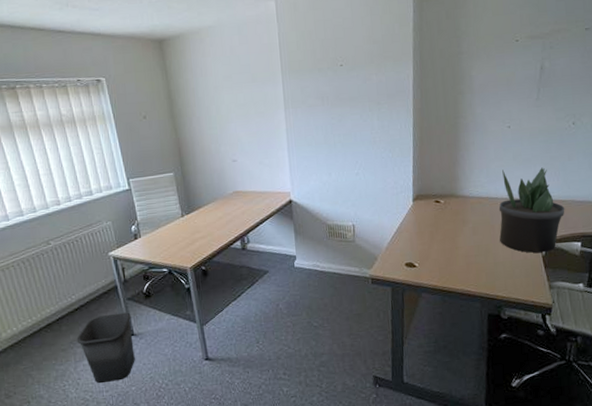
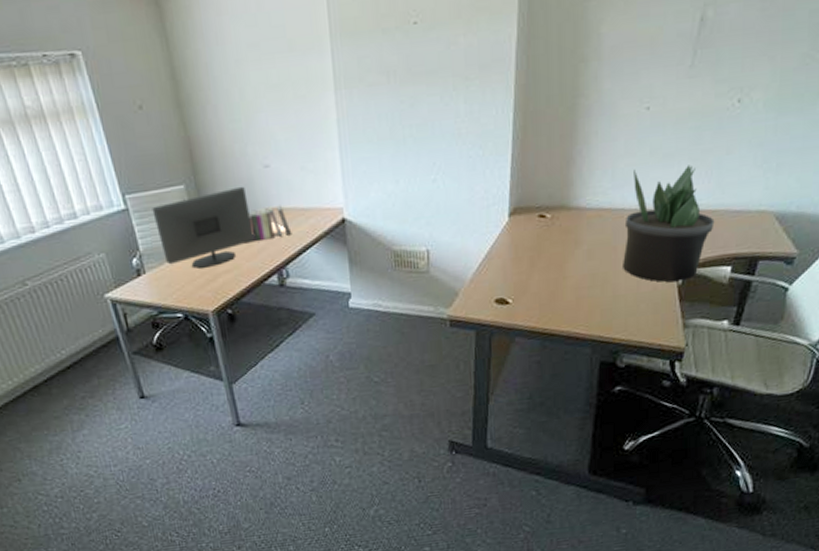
waste bin: present [76,312,135,383] -> none [72,369,148,456]
monitor: none [149,174,224,235] -> present [152,186,254,268]
books: none [220,189,251,215] -> present [248,205,291,241]

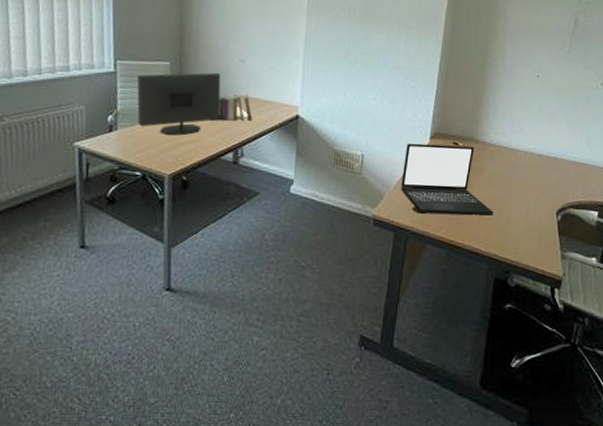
laptop: none [478,215,595,305] -> present [401,143,494,216]
planter: present [623,165,715,283] -> none [516,120,585,218]

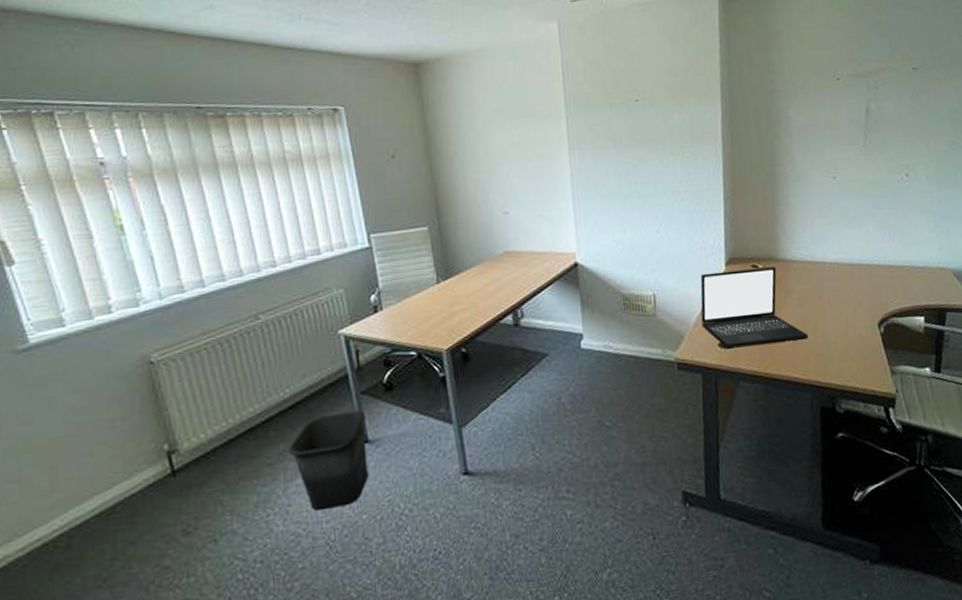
waste bin: none [11,217,86,303] -> present [289,411,369,510]
monitor: present [137,72,221,136] -> none [395,230,492,306]
books: present [218,93,252,121] -> none [487,248,527,281]

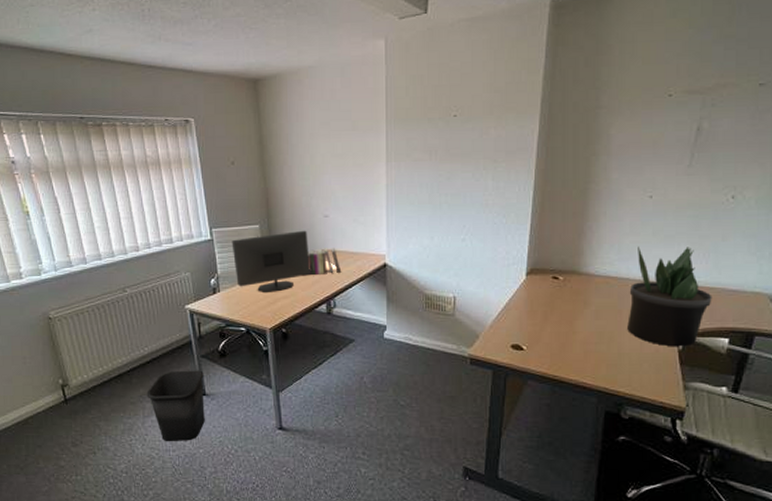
monitor: none [395,230,492,306] -> present [231,230,310,292]
books: none [487,248,527,281] -> present [307,248,341,275]
laptop: present [700,266,809,349] -> none [497,279,602,351]
planter: none [827,226,904,331] -> present [627,246,712,347]

